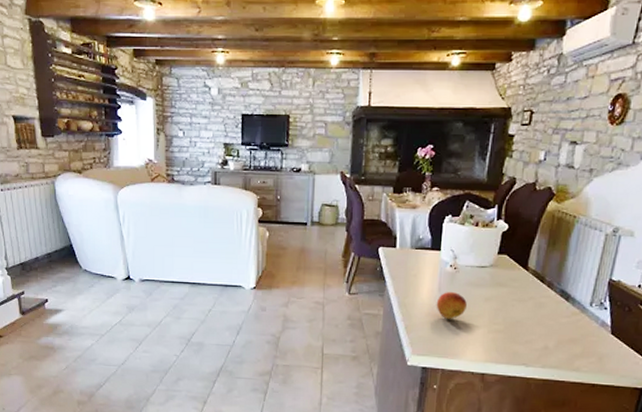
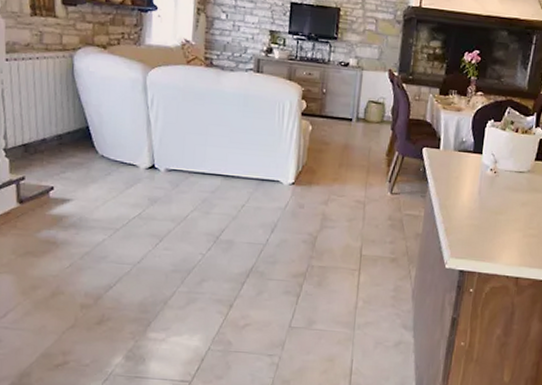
fruit: present [436,292,467,319] -> none [475,195,505,223]

